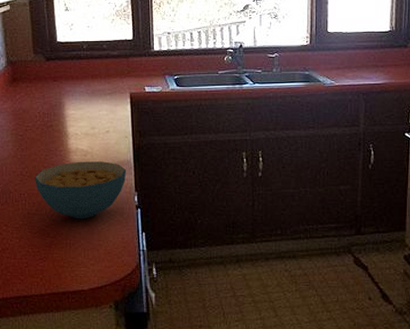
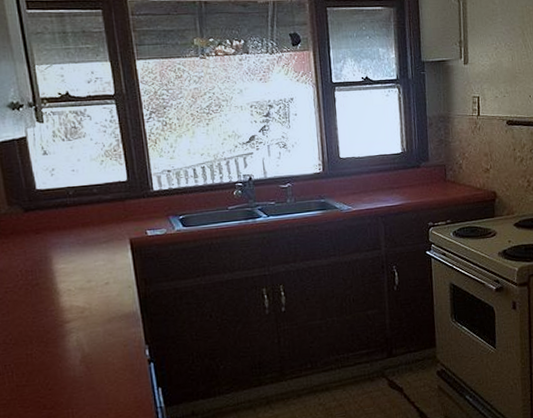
cereal bowl: present [34,161,127,219] -> none [21,316,134,384]

